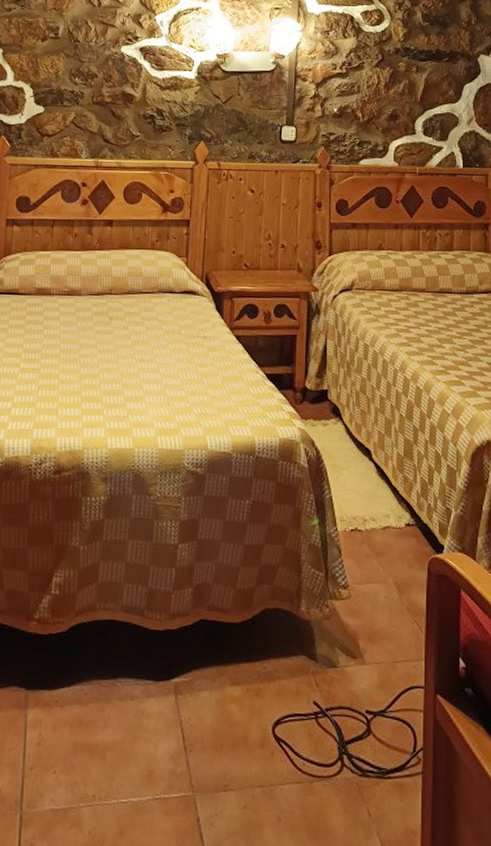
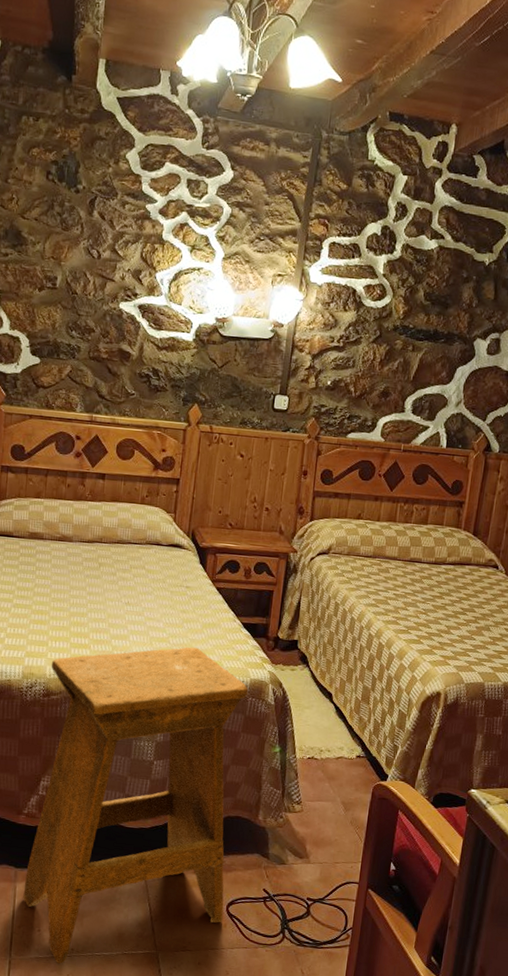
stool: none [35,405,278,817] -> present [23,647,249,964]

